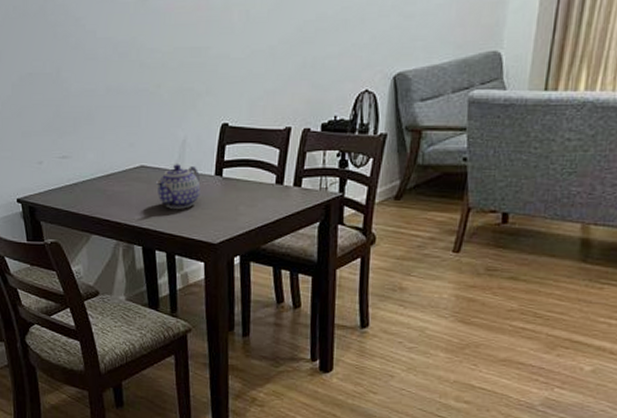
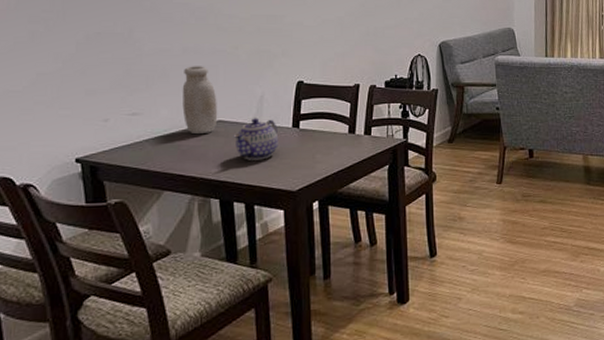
jar: none [106,107,141,180] -> present [182,66,218,135]

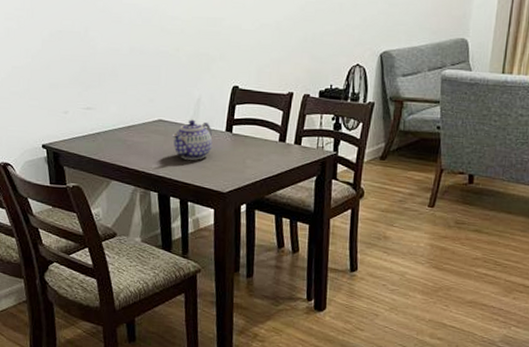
jar: present [182,66,218,135] -> none [128,66,159,132]

